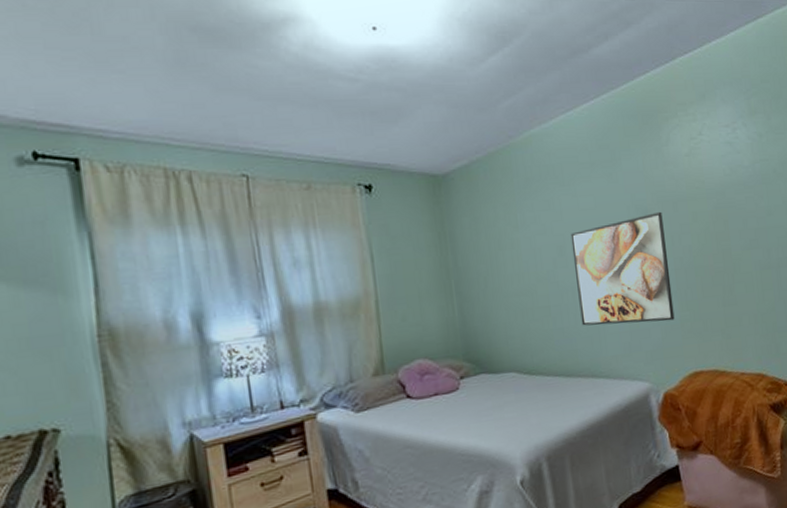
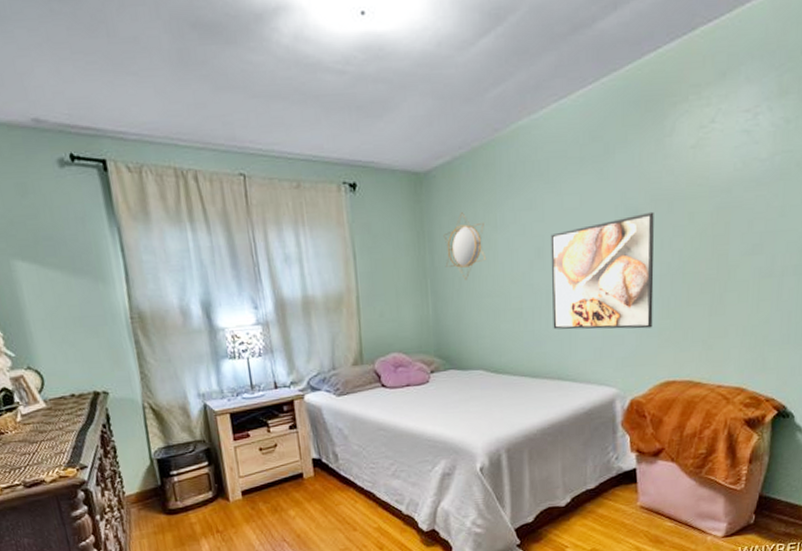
home mirror: none [465,213,511,280] -> present [443,212,487,281]

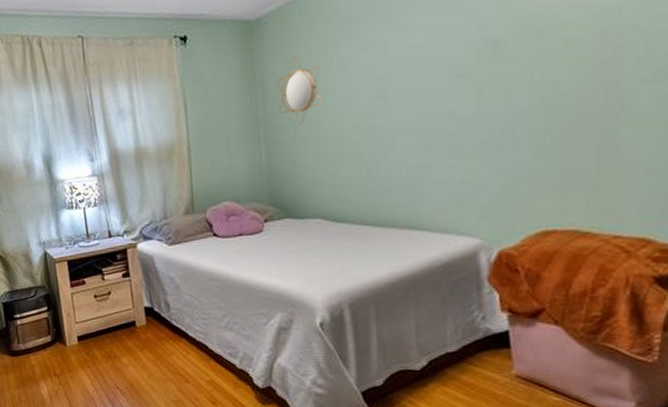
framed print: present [550,211,654,330] -> none [395,40,523,174]

